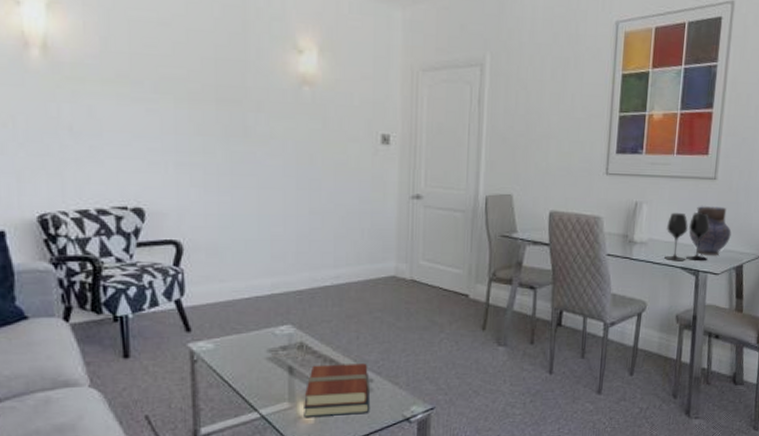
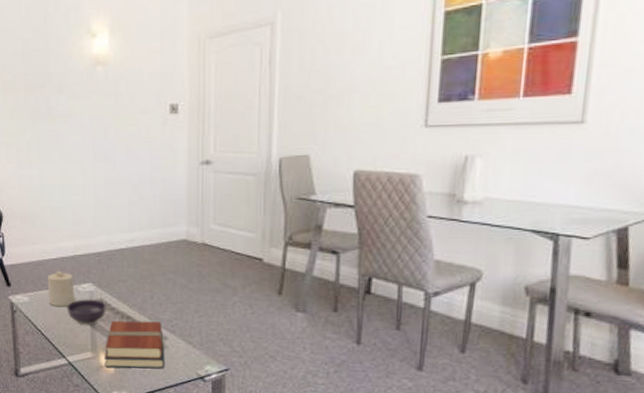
candle: none [237,311,271,353] -> present [47,270,75,306]
bowl: none [260,343,307,372] -> present [66,299,106,325]
wine glass: present [664,212,710,261] -> none [507,164,575,223]
pottery: present [688,206,732,255] -> none [542,156,610,215]

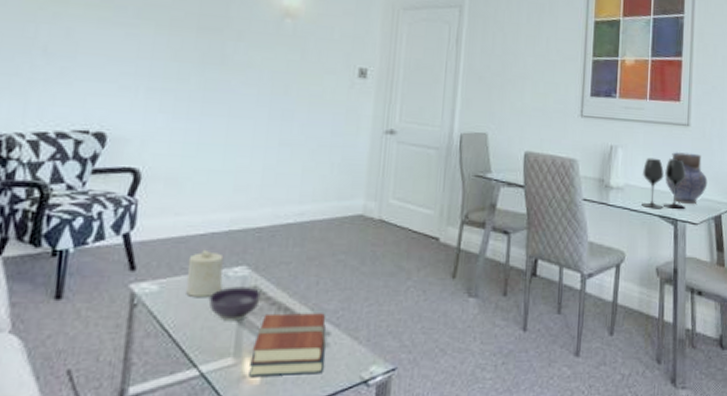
wine glass: none [507,164,575,223] -> present [642,157,686,209]
pottery: none [542,156,610,215] -> present [665,152,708,204]

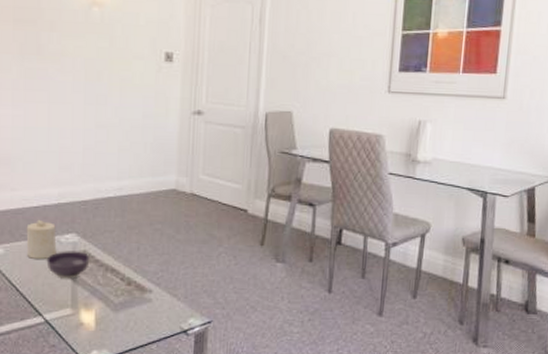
books: present [249,313,327,376] -> none [85,273,149,324]
wine glass: present [642,157,686,209] -> none [450,132,499,182]
pottery: present [665,152,708,204] -> none [475,126,522,177]

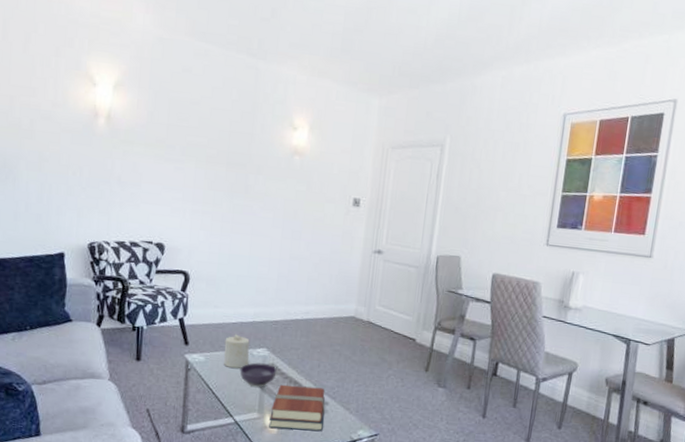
books: none [85,273,149,324] -> present [269,384,326,432]

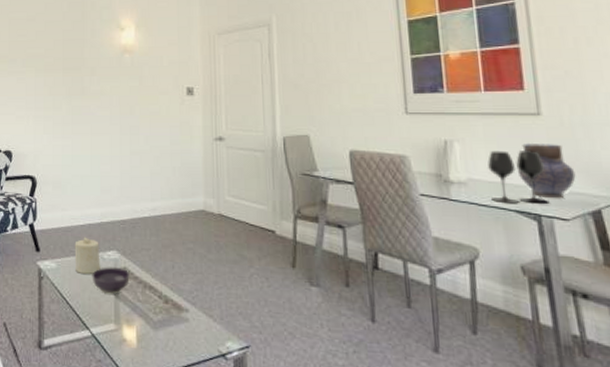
books: present [269,384,326,432] -> none [127,290,187,344]
wine glass: none [597,284,644,331] -> present [487,150,550,204]
pottery: none [622,280,665,327] -> present [517,144,576,198]

